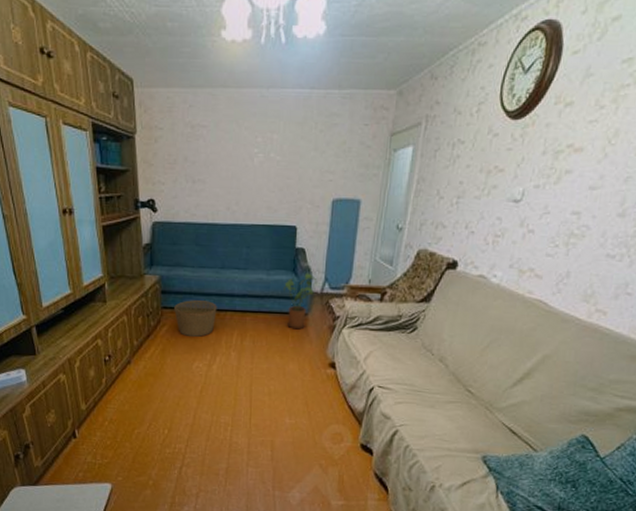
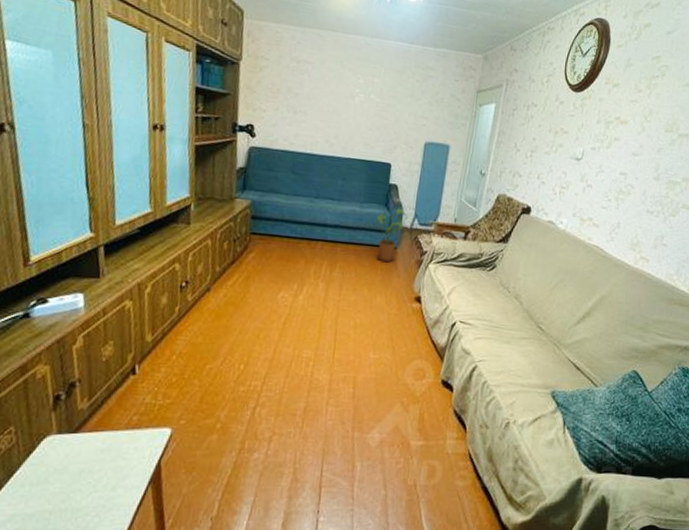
basket: present [174,300,217,338] -> none [263,227,309,266]

